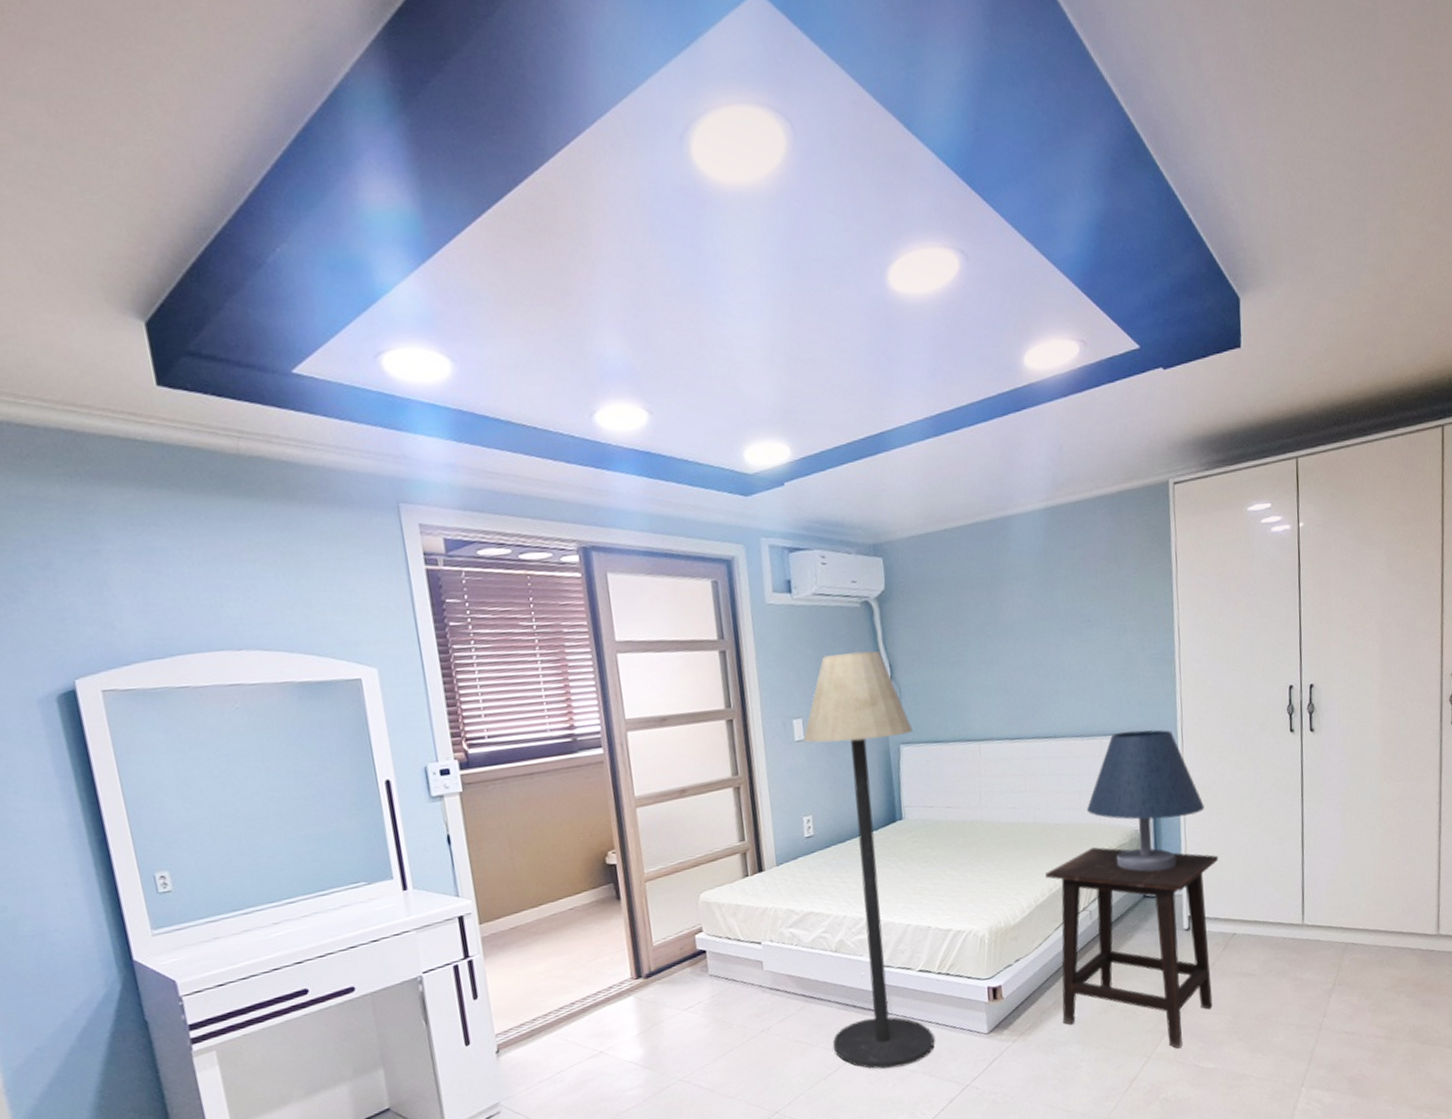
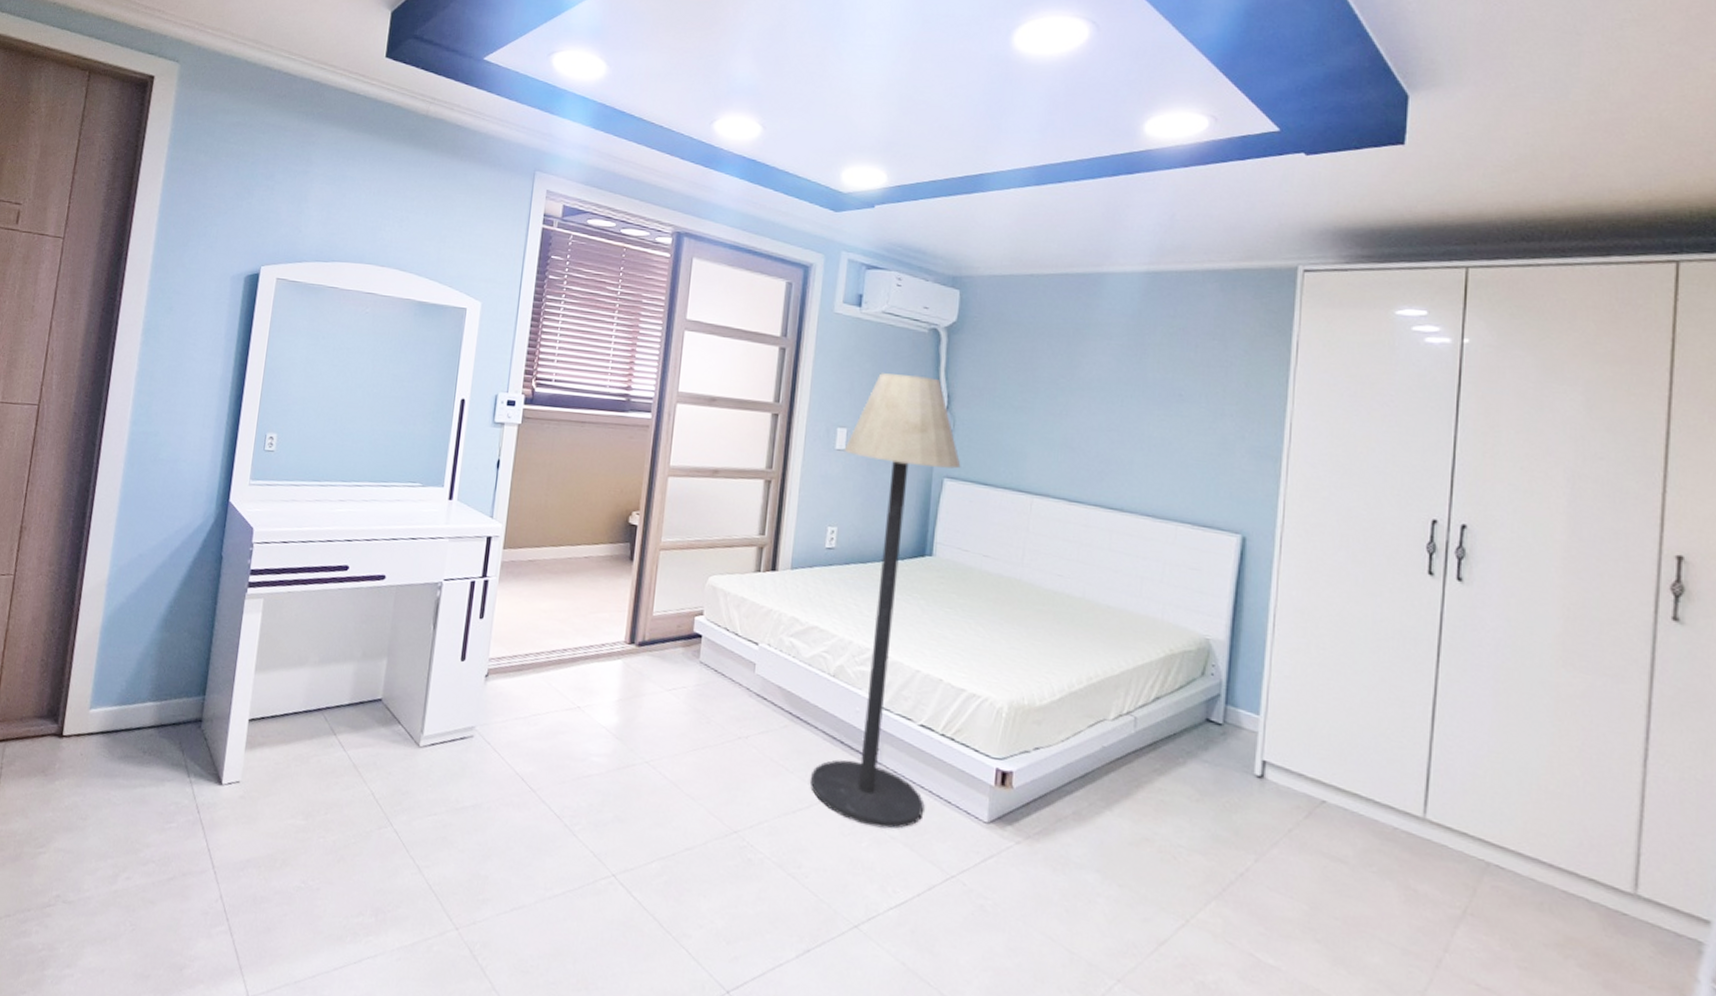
side table: present [1045,847,1219,1049] -> none [1081,643,1313,924]
table lamp: present [1086,729,1204,872] -> none [1147,523,1300,697]

